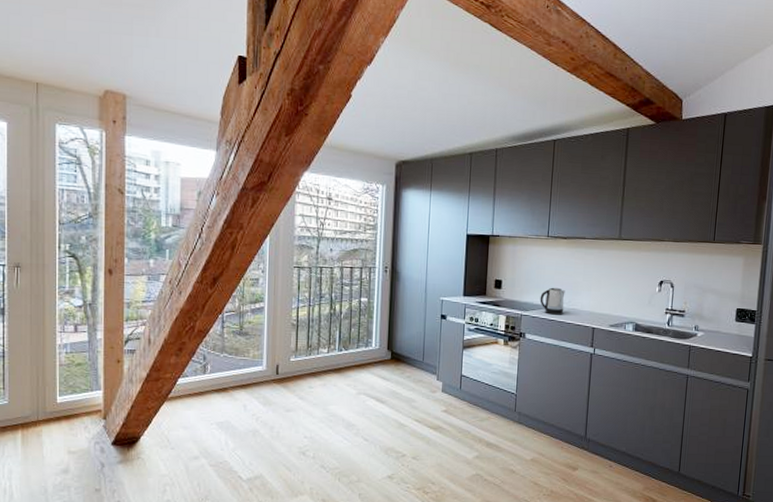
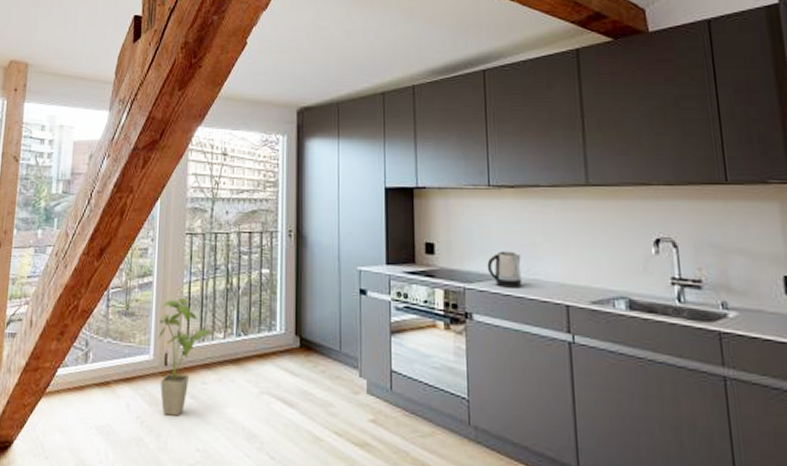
house plant: none [269,320,321,413] -> present [157,297,216,416]

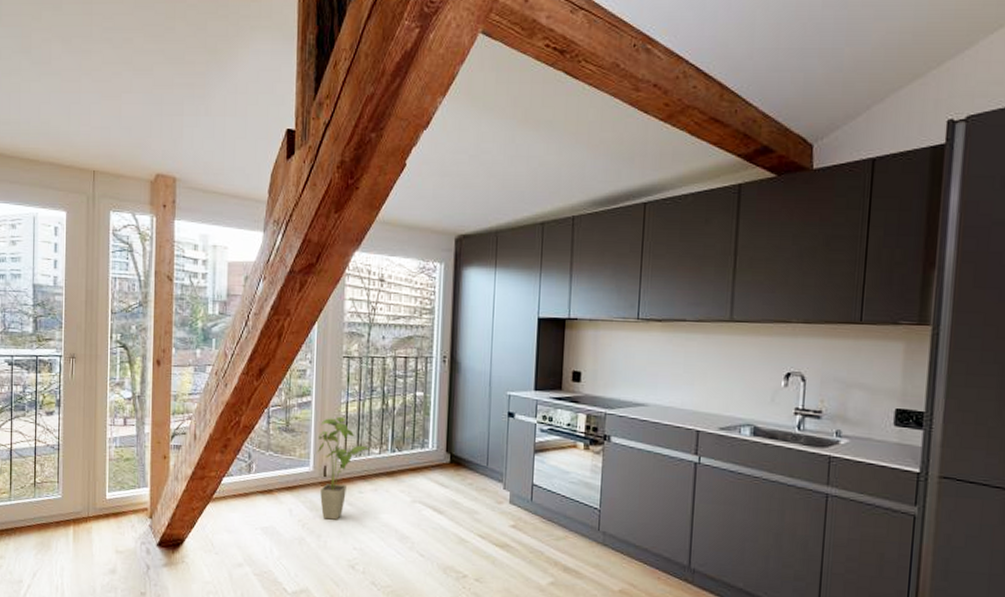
kettle: present [487,251,522,288] -> none [628,380,661,415]

